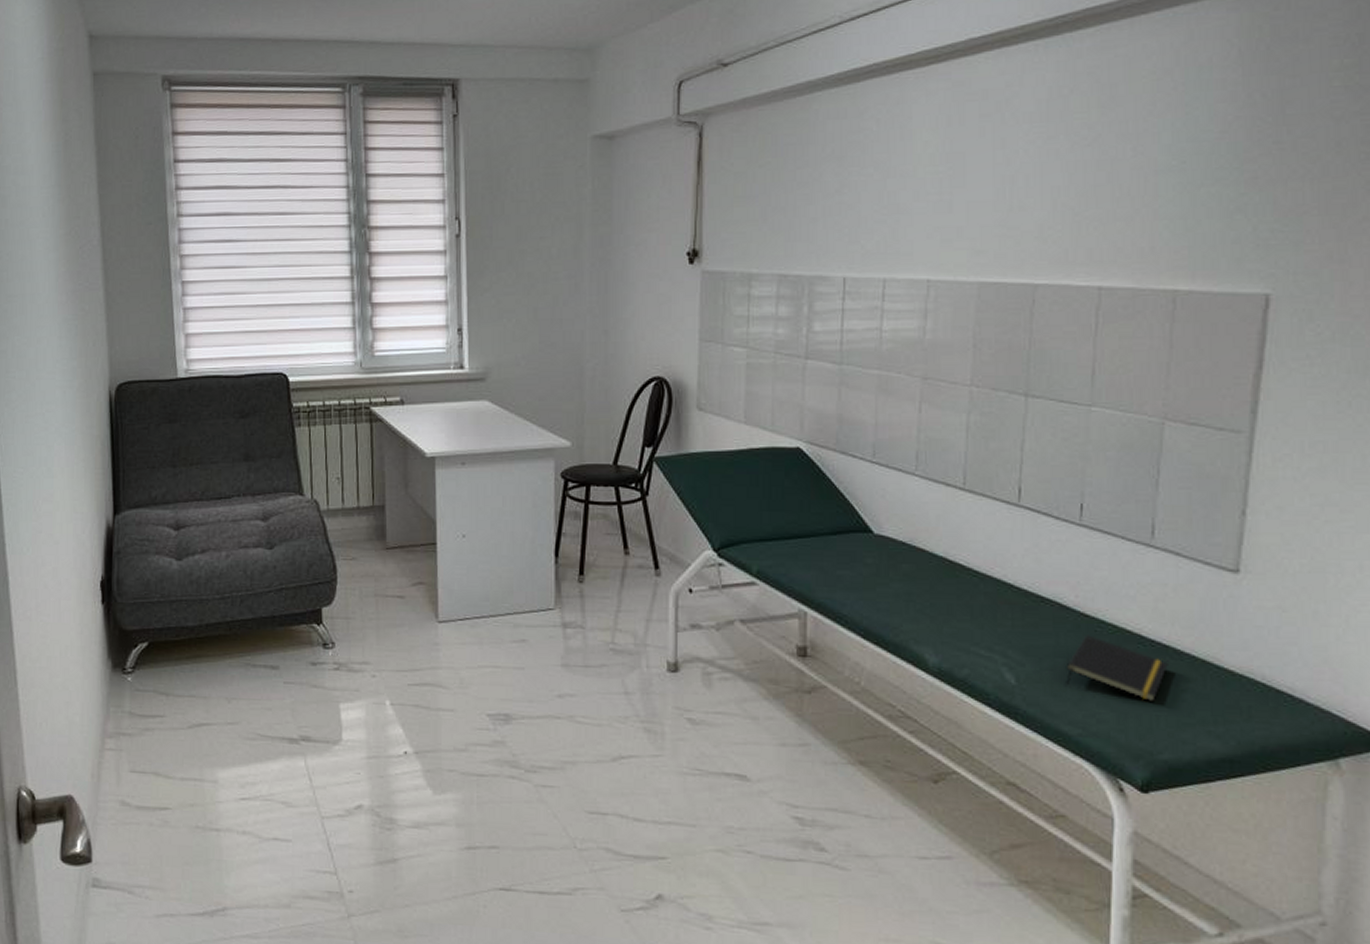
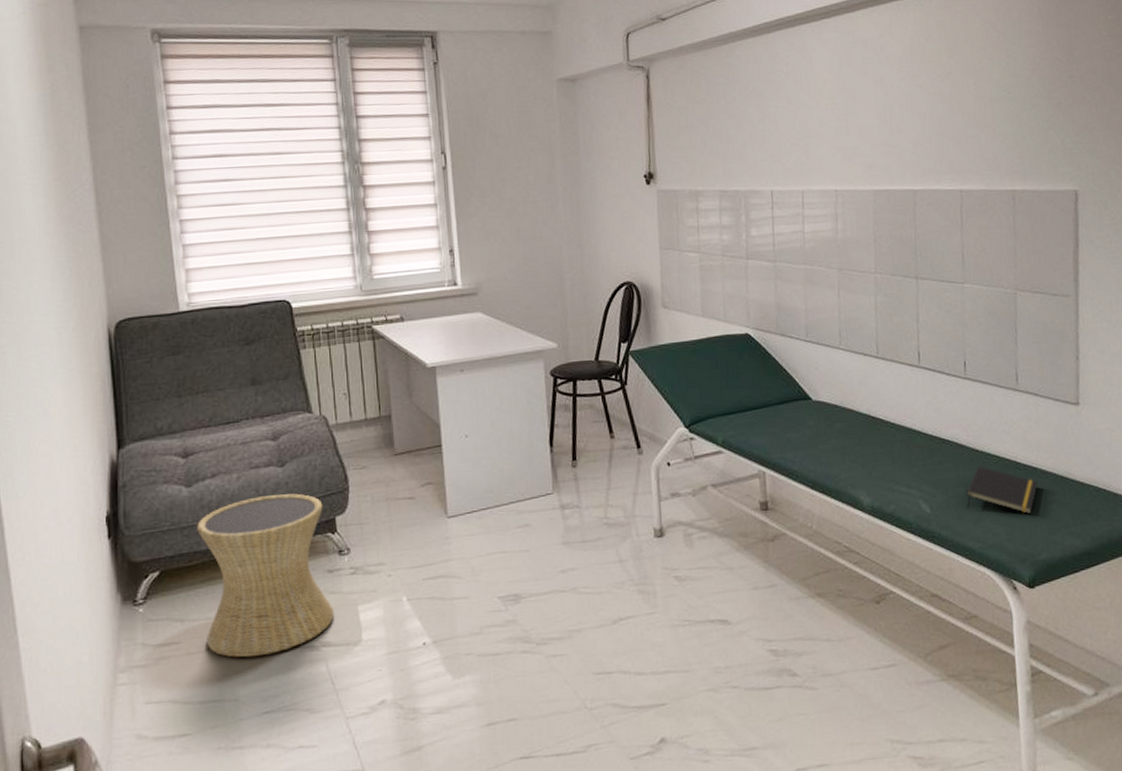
side table: none [185,578,315,741] -> present [197,493,334,658]

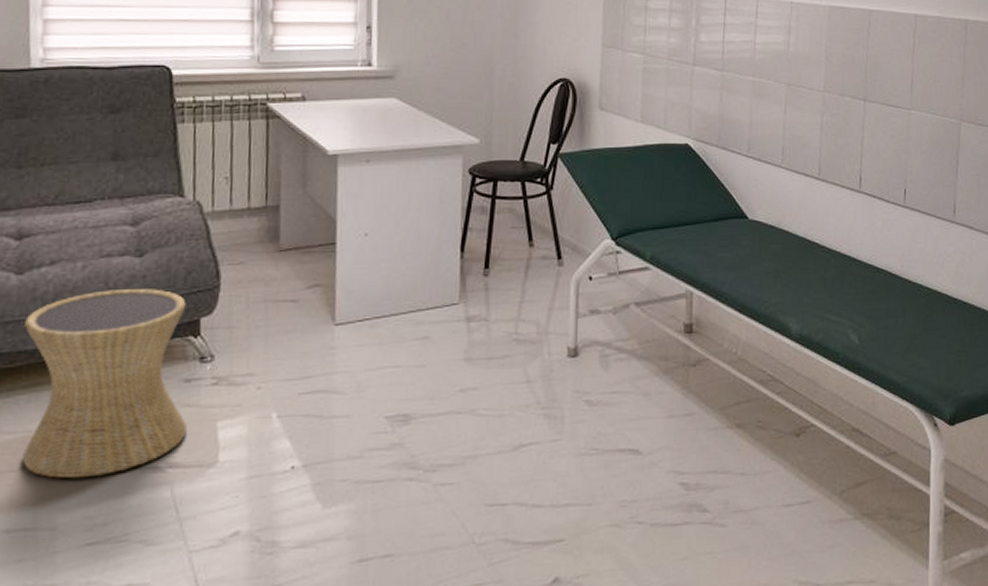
notepad: present [965,466,1038,515] -> none [895,297,966,350]

